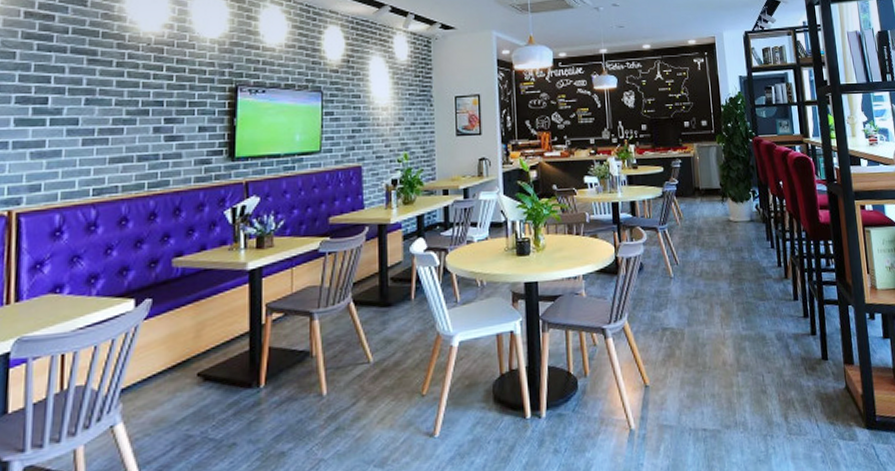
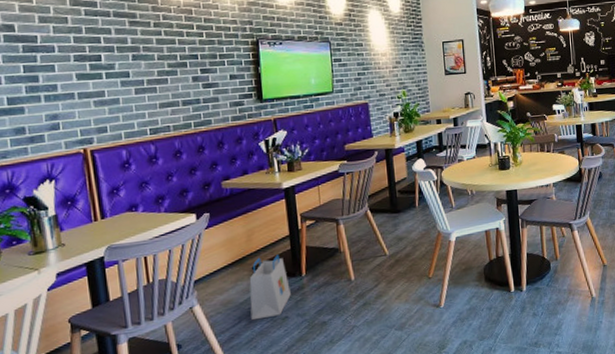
shopping bag: none [188,357,243,447] -> present [249,255,291,321]

